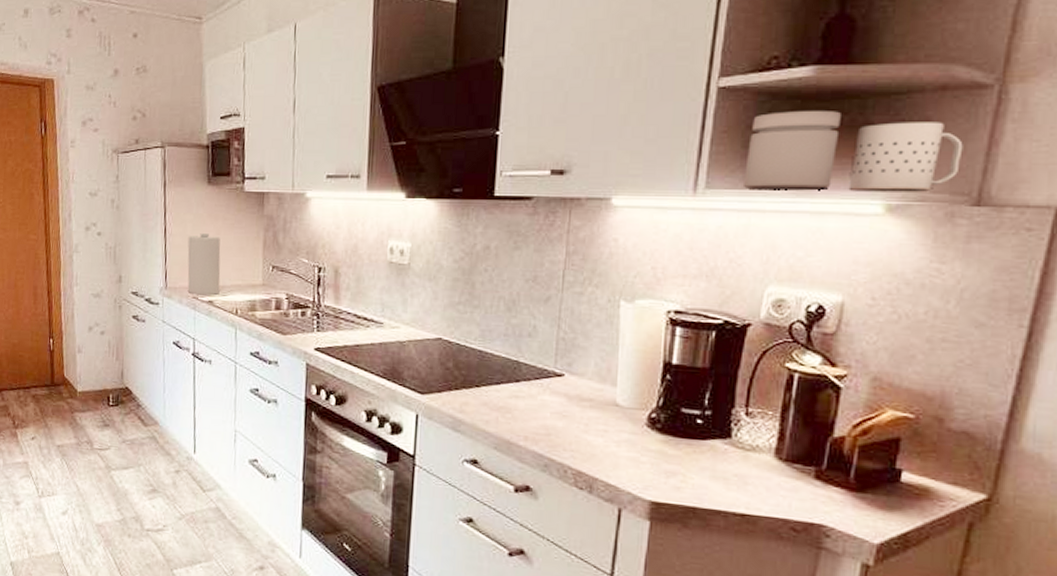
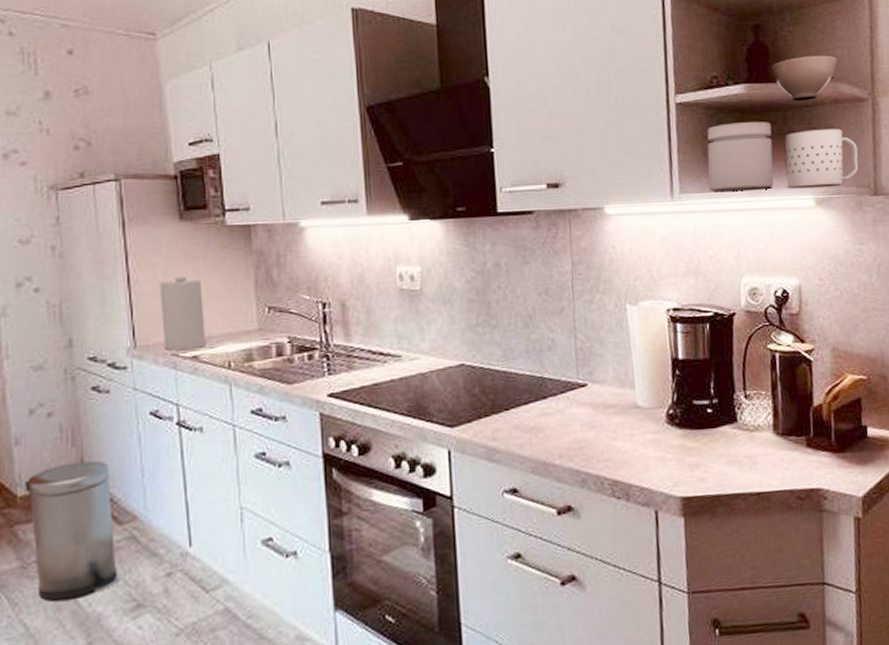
pedal bin: none [83,372,143,476] -> present [25,460,121,602]
bowl: none [855,29,957,88] -> present [771,55,838,102]

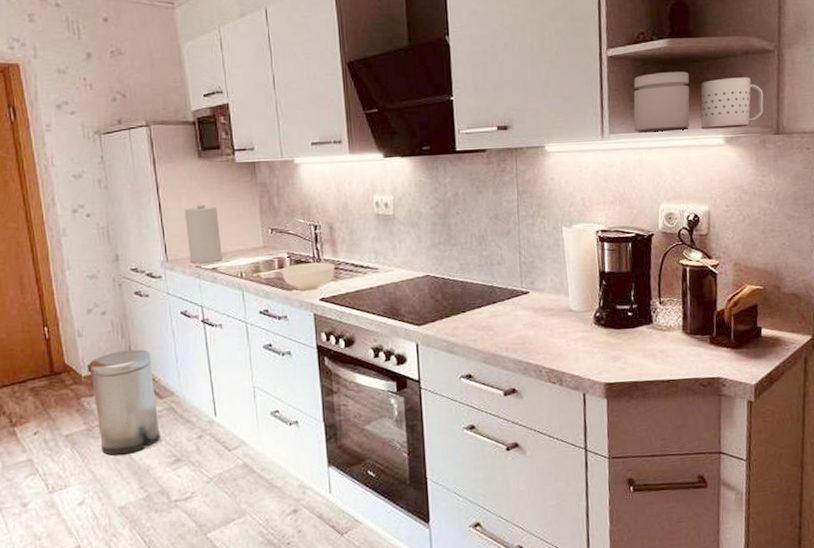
bowl: none [279,348,349,385] -> present [281,262,336,291]
bowl: present [771,55,838,102] -> none [691,12,749,54]

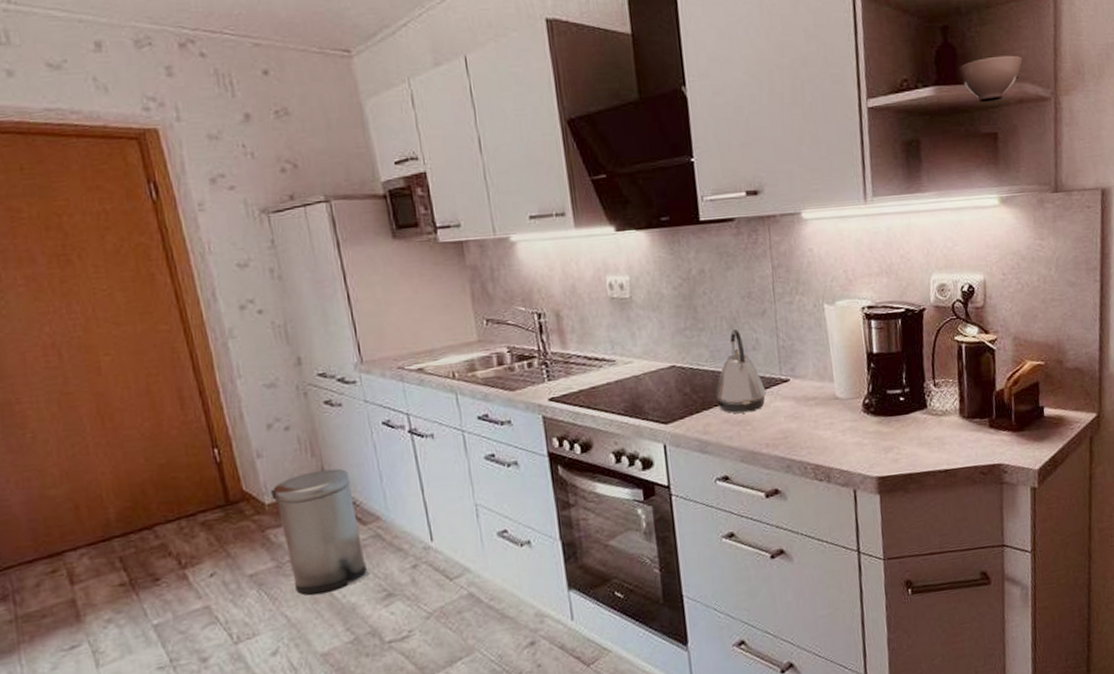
paper towel holder: present [184,205,222,264] -> none [379,294,430,365]
bowl: present [281,262,336,291] -> none [500,355,566,391]
kettle: none [462,246,508,320] -> present [715,329,767,414]
jar: present [633,71,690,133] -> none [898,123,961,195]
bowl: none [691,12,749,54] -> present [959,55,1023,103]
mug: present [700,77,764,130] -> none [971,128,1041,189]

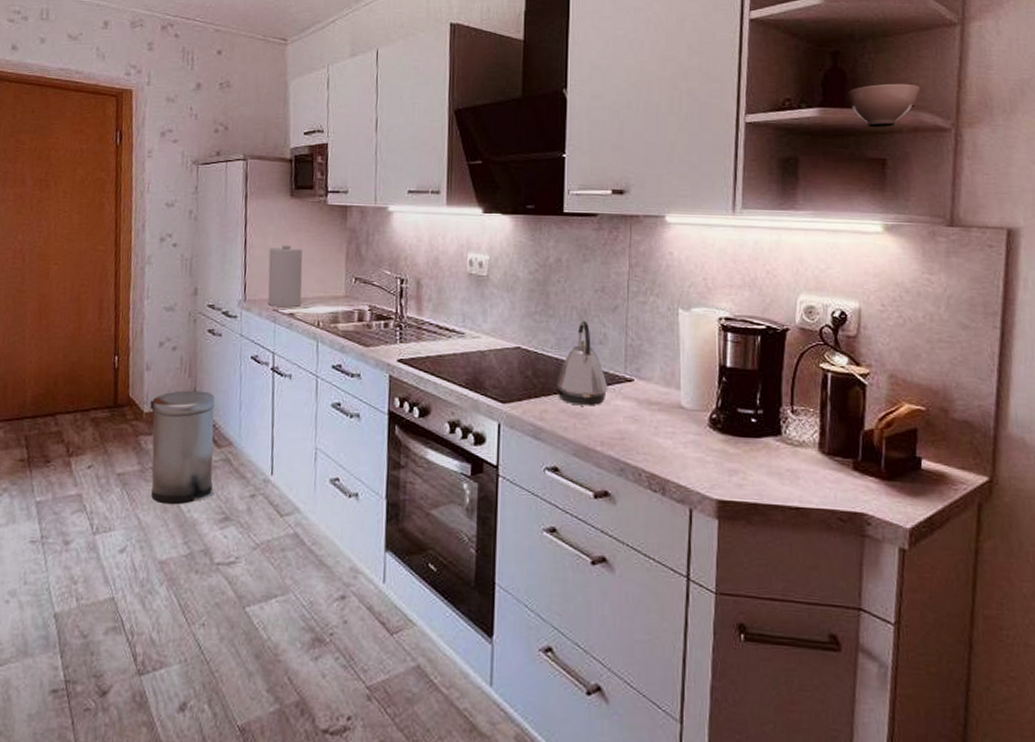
paper towel holder: none [379,294,430,365] -> present [267,245,303,308]

